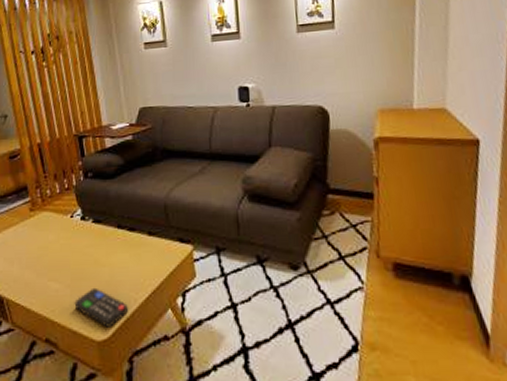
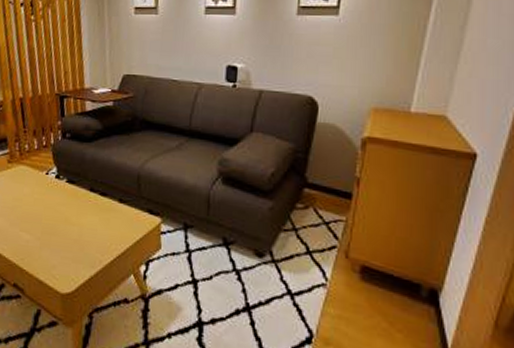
remote control: present [74,287,128,327] -> none [42,243,93,283]

